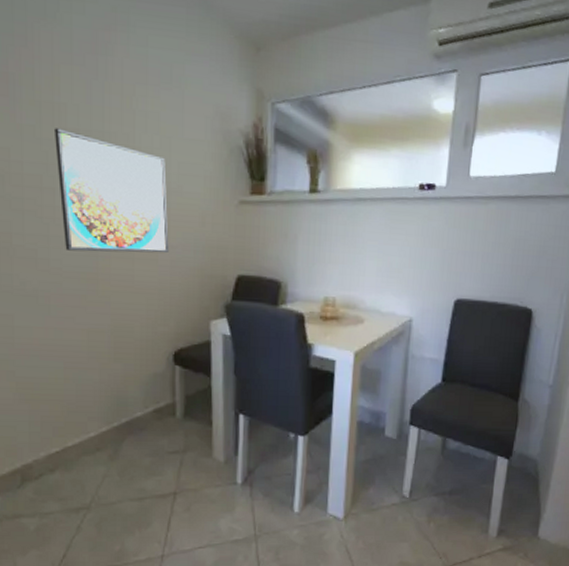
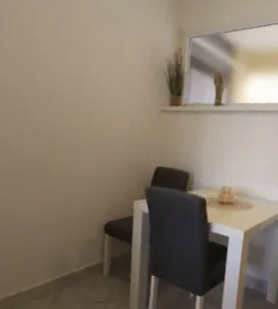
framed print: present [55,128,169,253] -> none [30,54,108,148]

